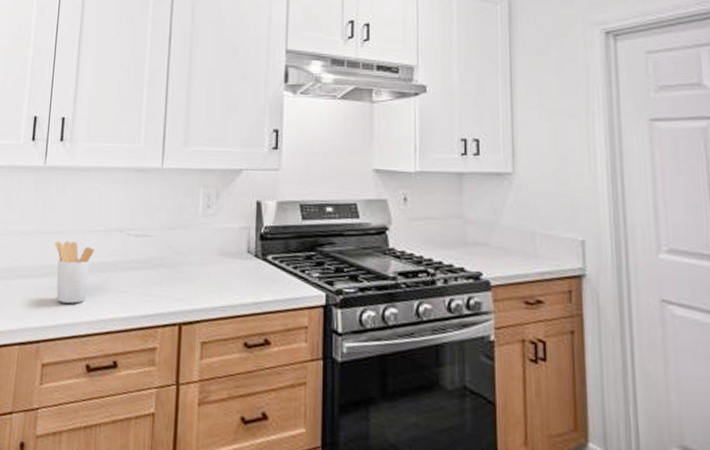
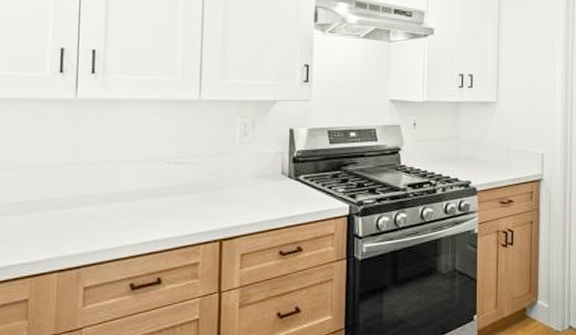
utensil holder: present [54,241,95,304] -> none [91,172,134,229]

